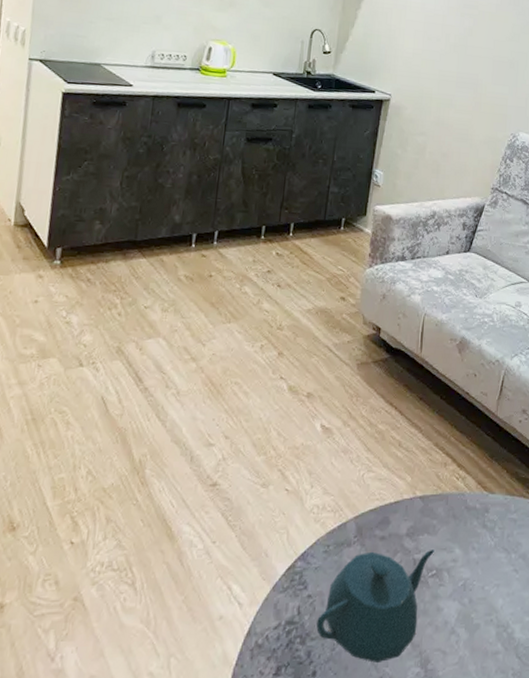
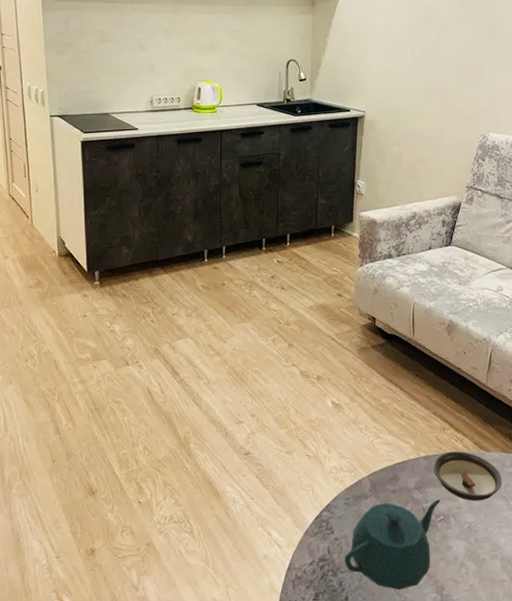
saucer: none [429,492,505,553] -> present [433,451,502,501]

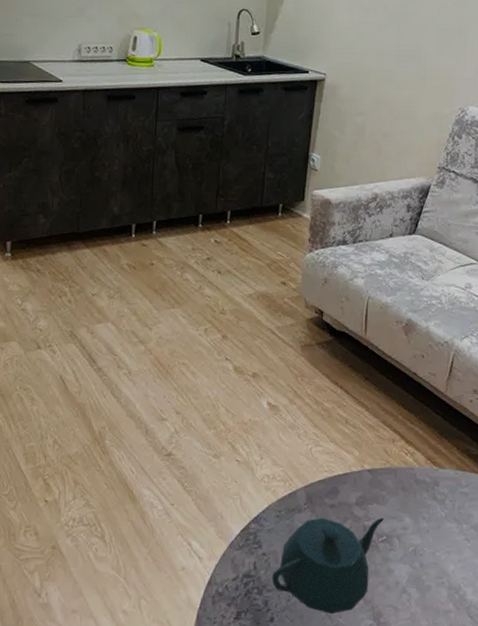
saucer: present [433,451,502,501] -> none [378,466,456,522]

